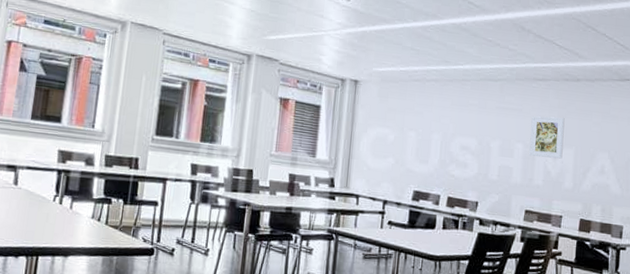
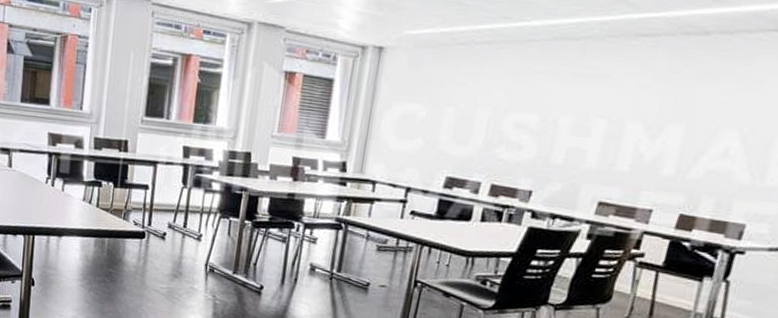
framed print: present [529,116,565,159] -> none [614,84,677,139]

